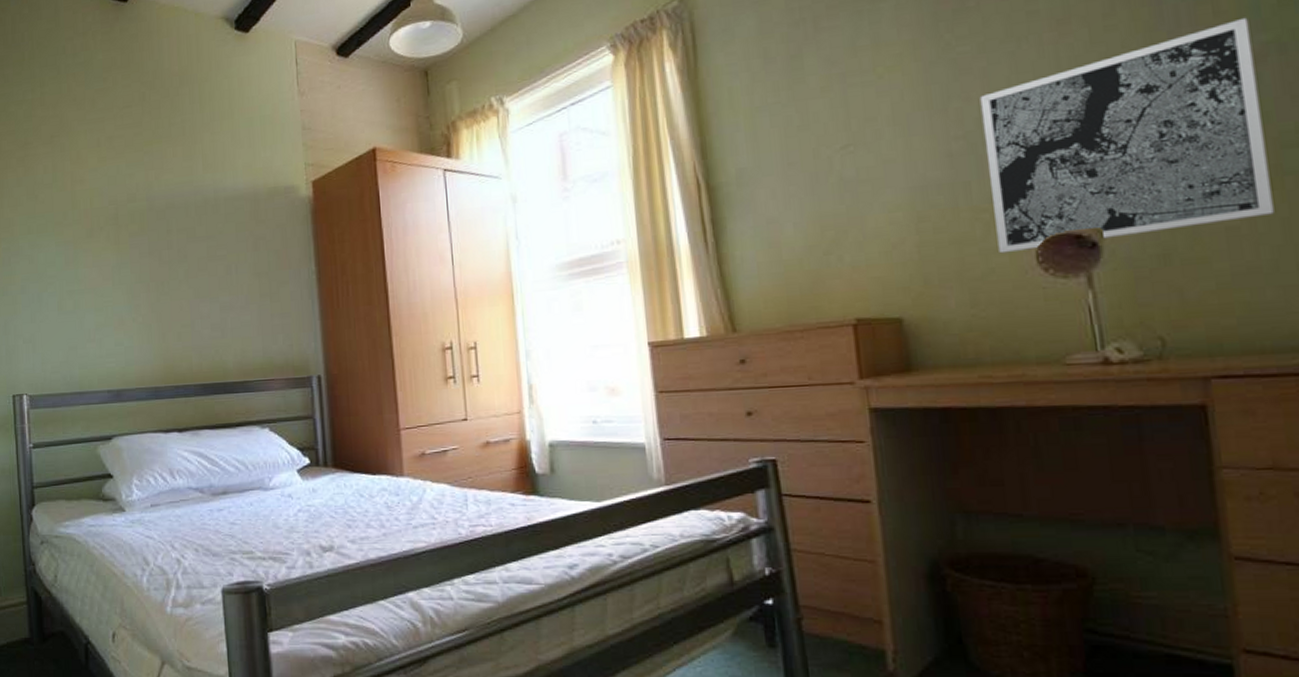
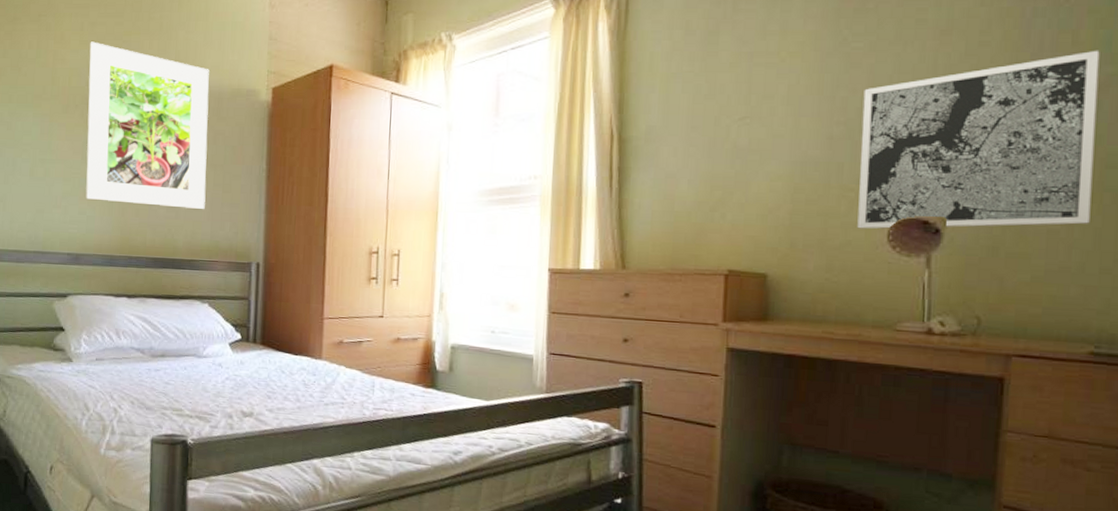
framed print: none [109,157,253,329] -> present [85,41,209,210]

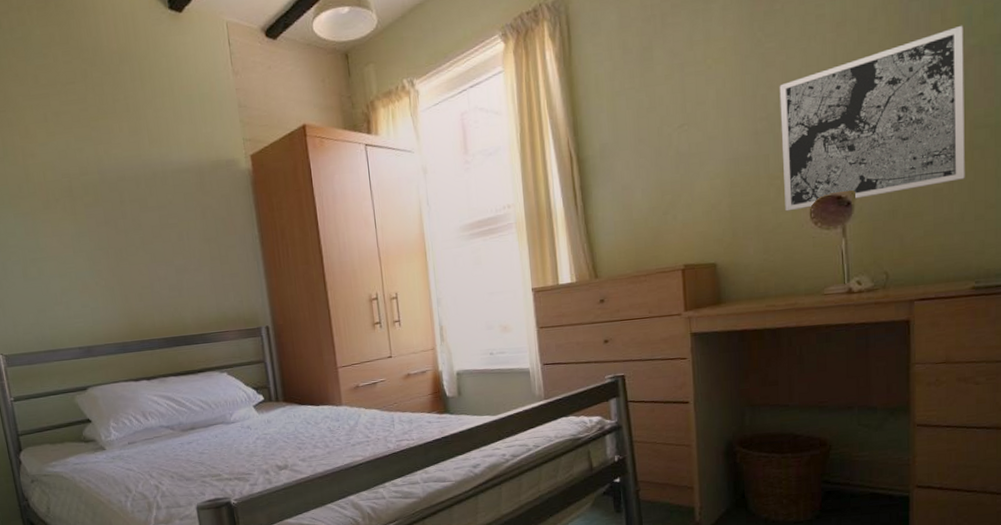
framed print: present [85,41,209,210] -> none [57,132,206,292]

